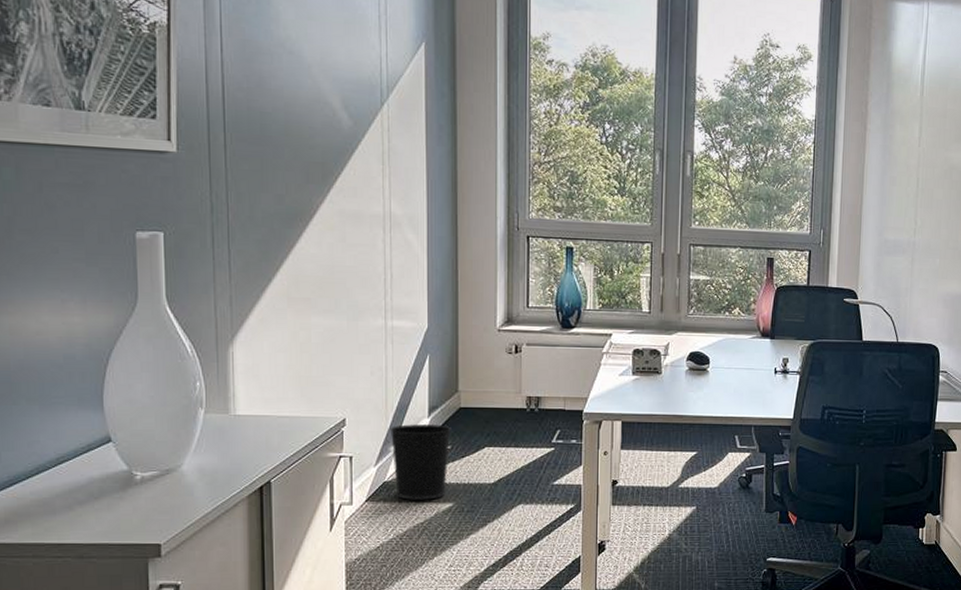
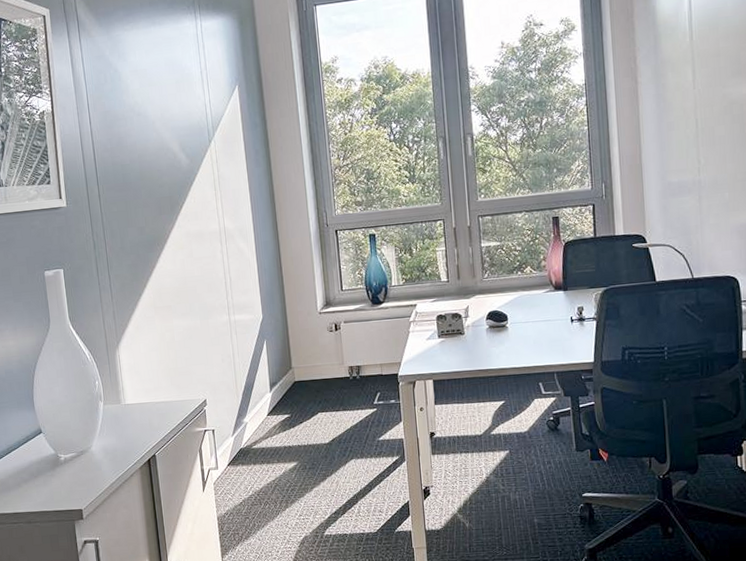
wastebasket: present [389,424,451,500] -> none [241,397,290,462]

